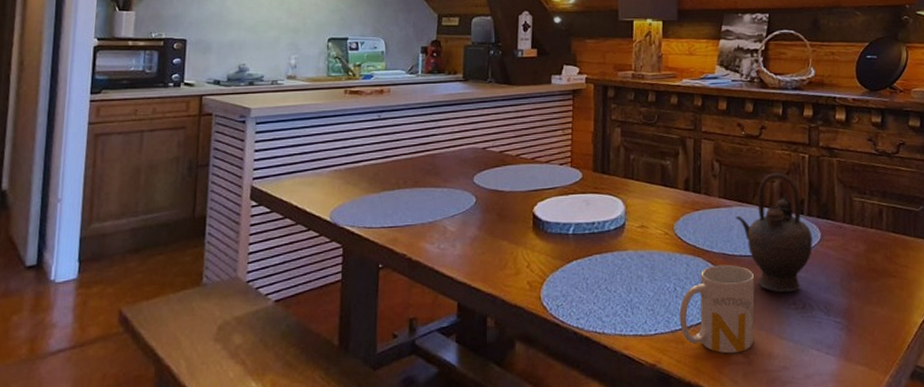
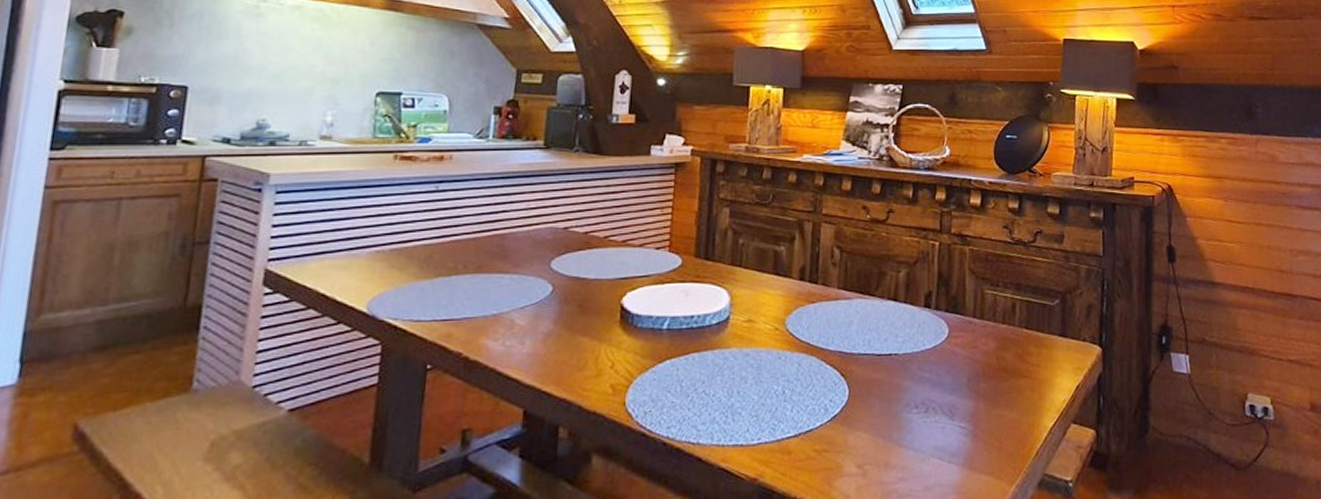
mug: present [679,264,755,354] -> none [787,363,874,465]
teapot: present [736,172,813,292] -> none [856,261,940,395]

